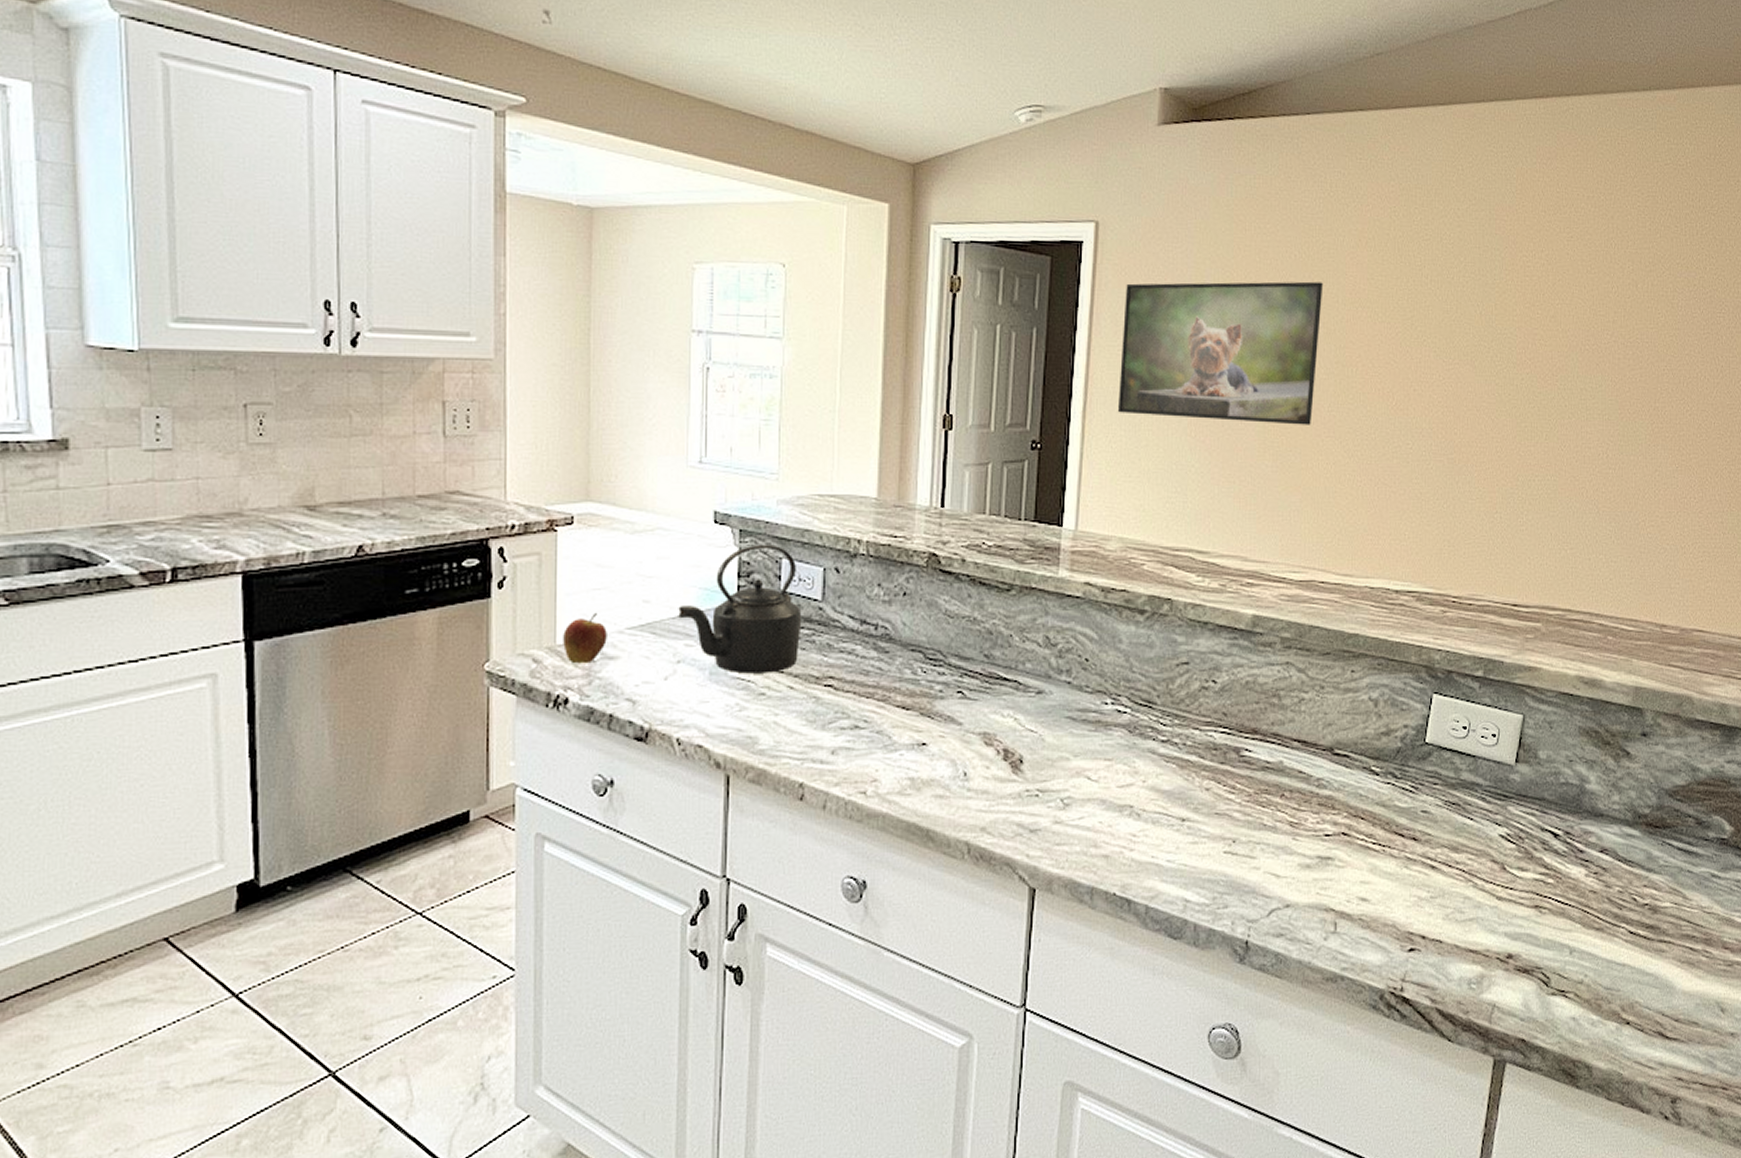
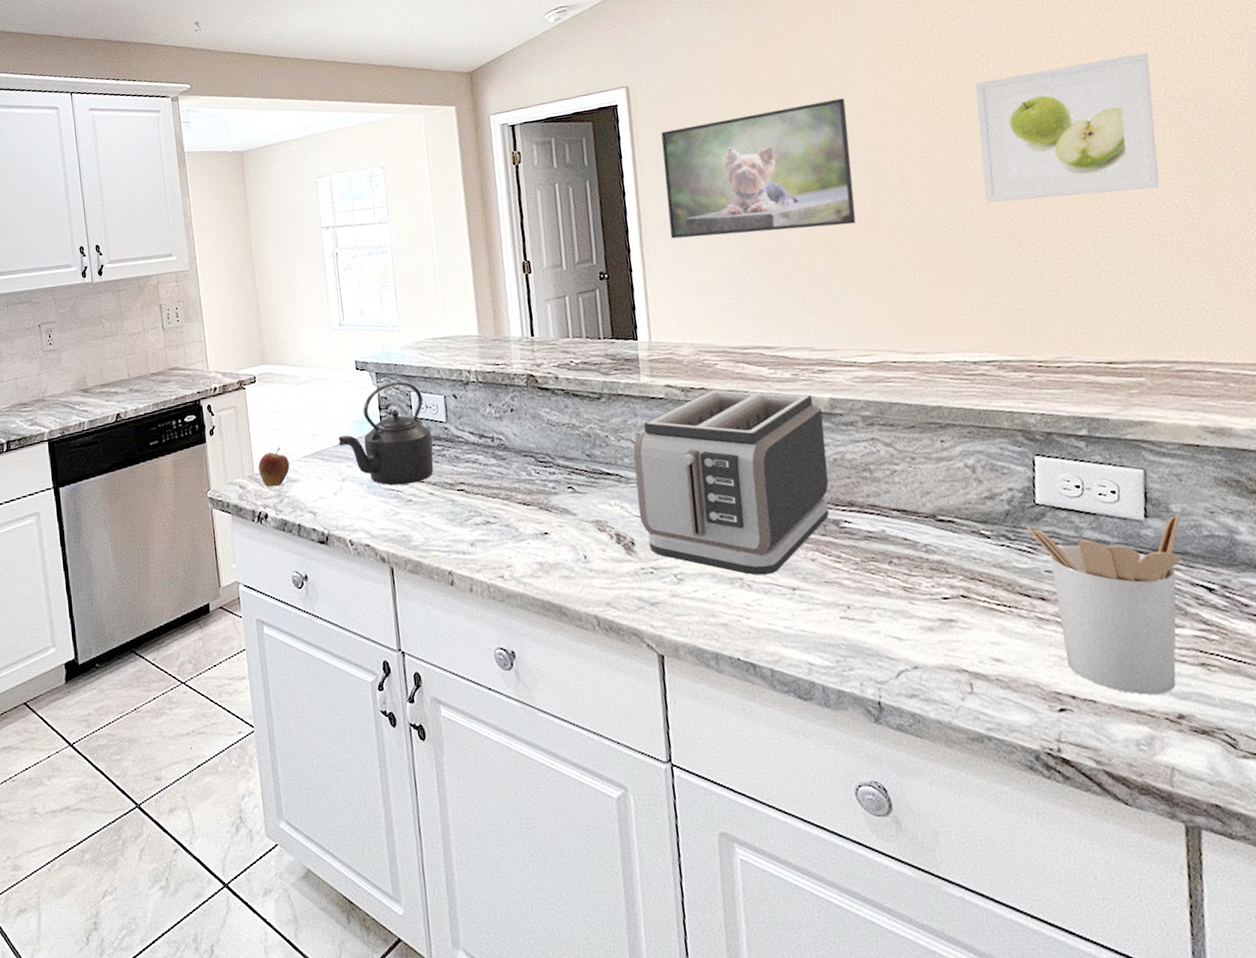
toaster: none [1033,593,1243,804] -> present [633,389,829,576]
utensil holder: none [1413,761,1544,935] -> present [1026,515,1182,695]
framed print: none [1436,290,1604,433] -> present [975,52,1159,203]

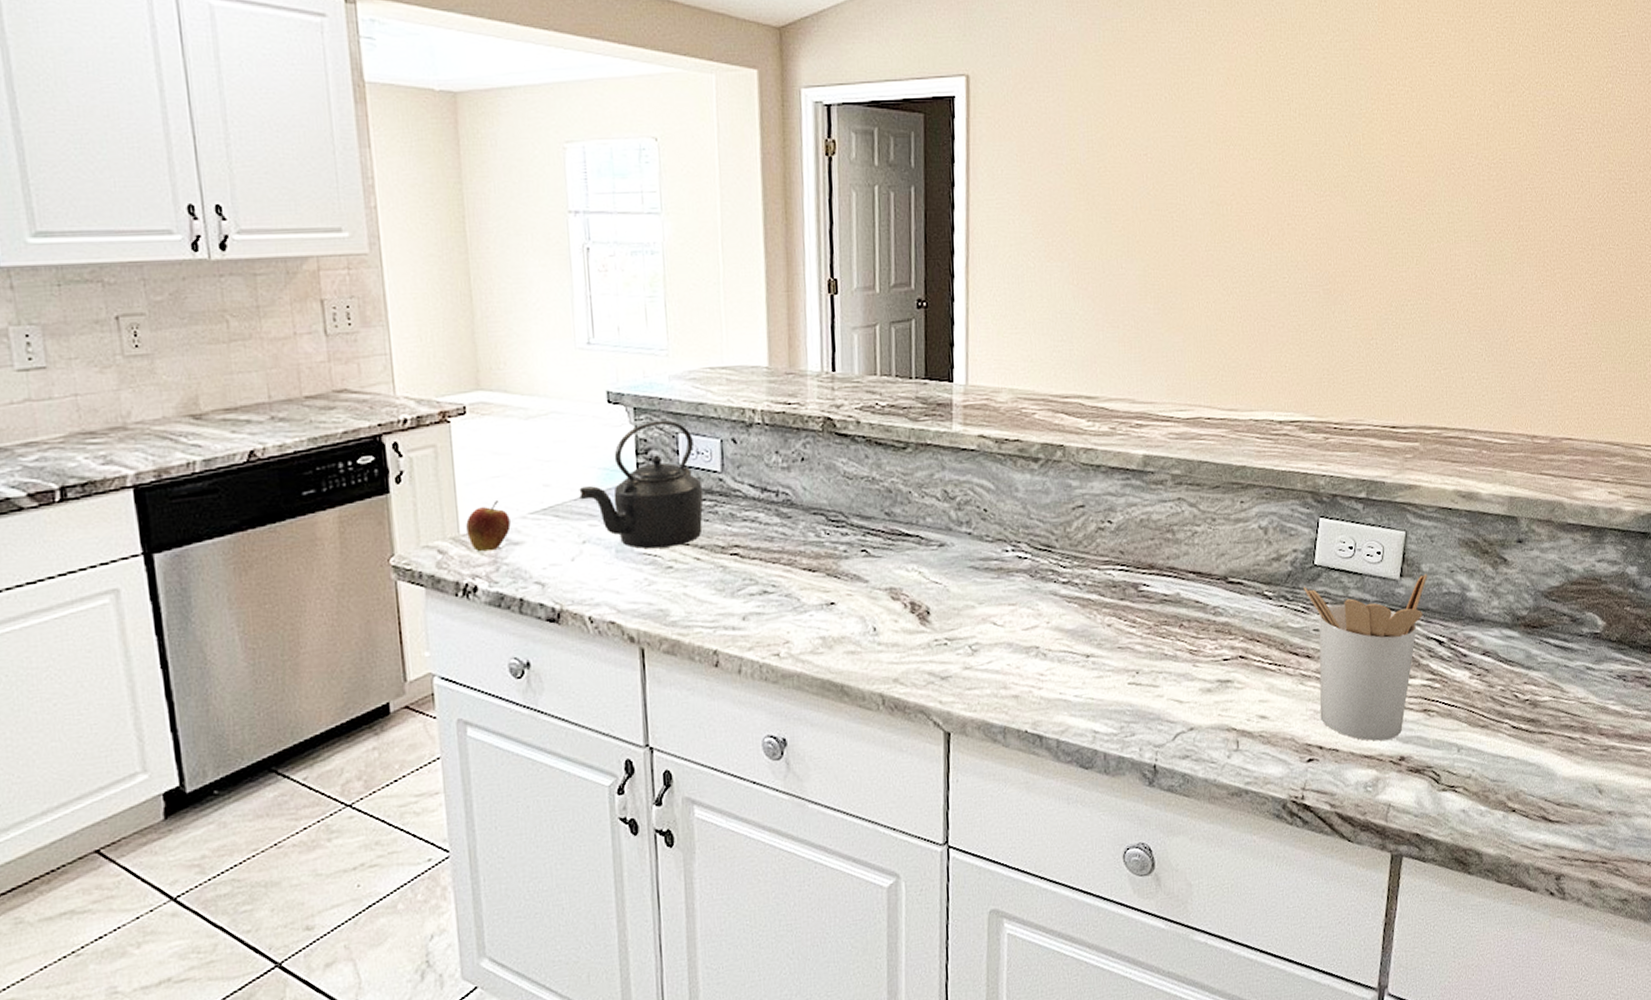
toaster: present [633,389,829,576] -> none [937,441,1135,644]
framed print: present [661,98,856,239] -> none [999,122,1195,267]
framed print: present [975,52,1159,203] -> none [1311,114,1467,256]

